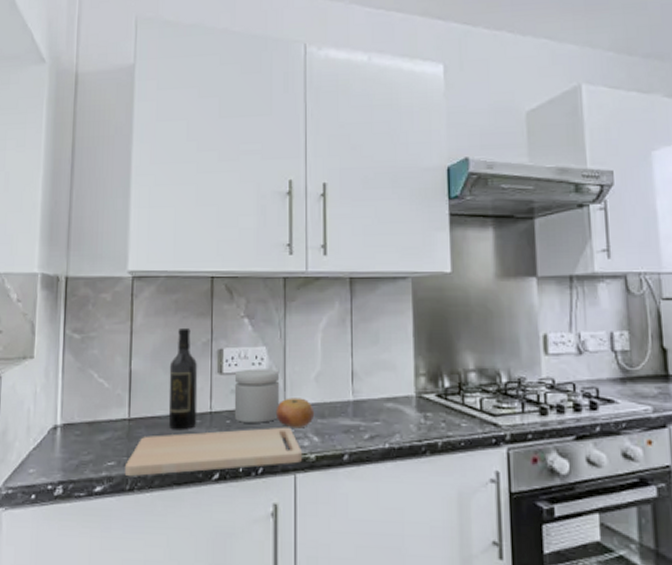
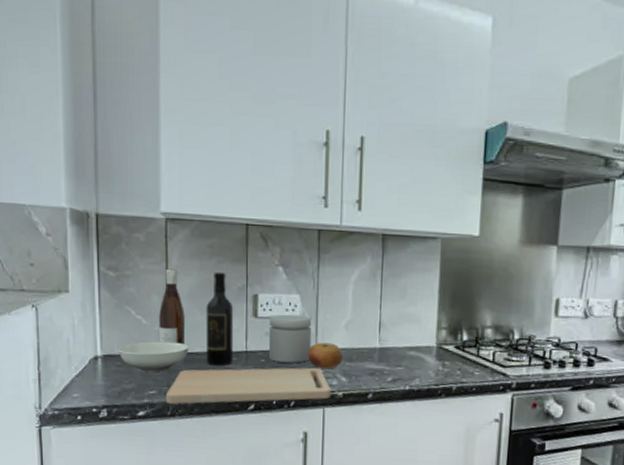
bowl: none [78,405,152,441] -> present [118,341,190,372]
bottle: none [121,327,148,409] -> present [159,268,185,345]

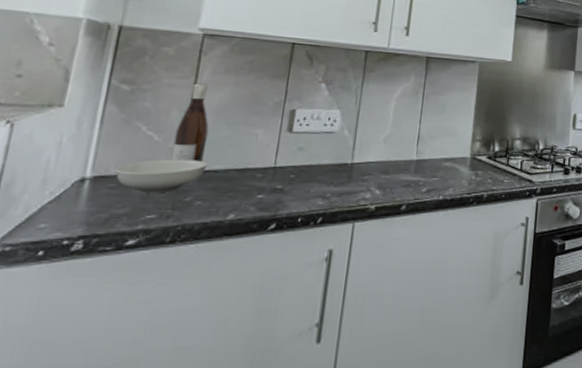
cutting board: present [165,367,332,405] -> none [166,181,364,230]
wine bottle: present [206,271,234,366] -> none [226,87,267,184]
jar: present [268,314,312,363] -> none [299,129,351,178]
fruit: present [307,342,344,370] -> none [341,156,380,183]

